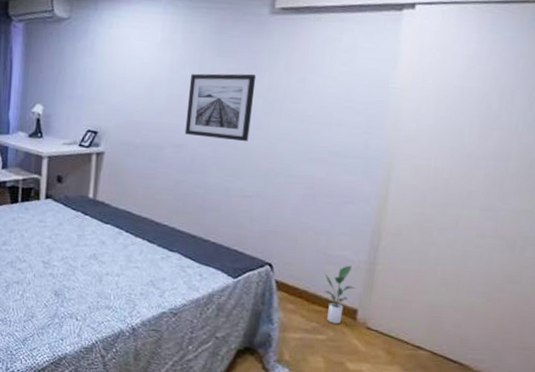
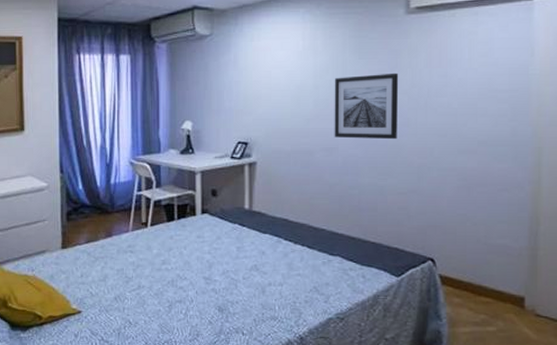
potted plant: present [324,265,355,324] -> none [488,253,519,314]

